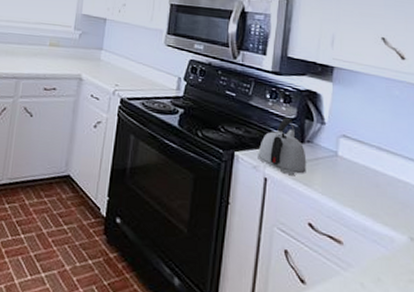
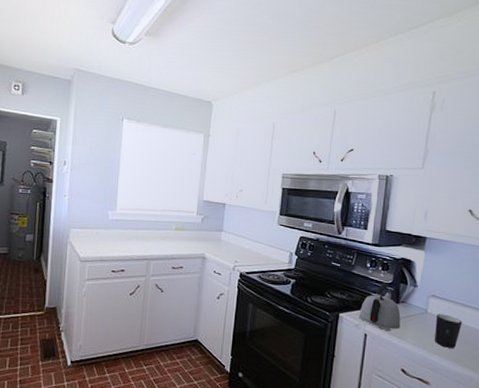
mug: none [346,158,379,202] -> present [434,314,462,349]

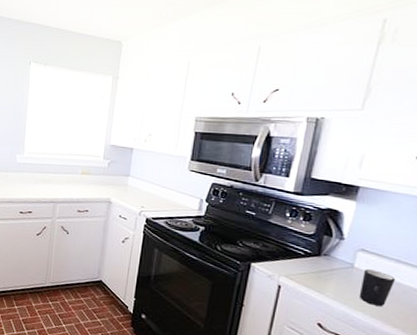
kettle: present [359,282,401,330] -> none [273,233,322,283]

